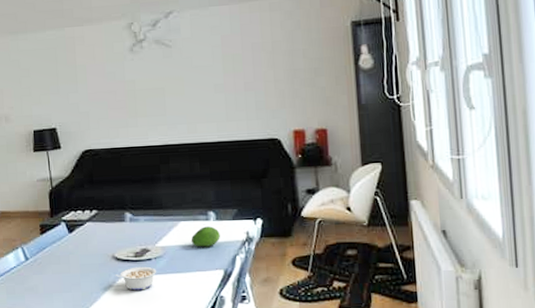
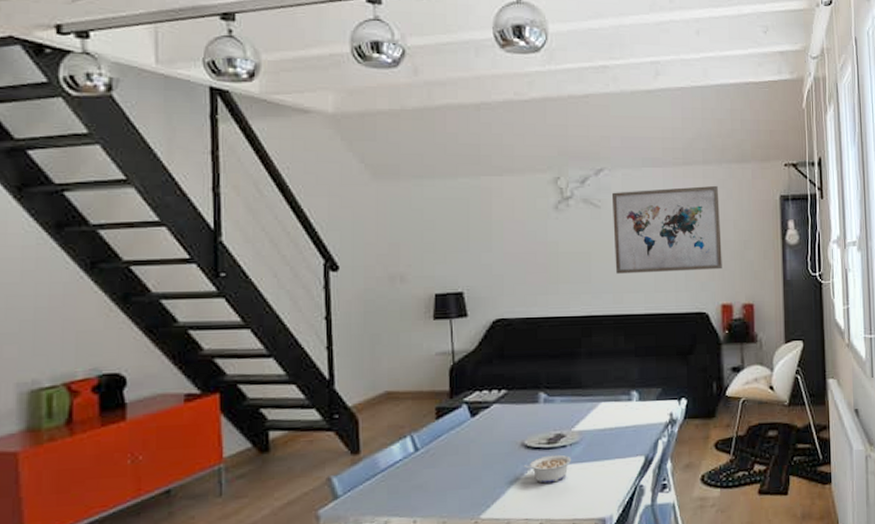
wall art: none [181,17,293,106] -> present [611,185,722,274]
fruit: present [191,226,220,247] -> none [611,407,643,431]

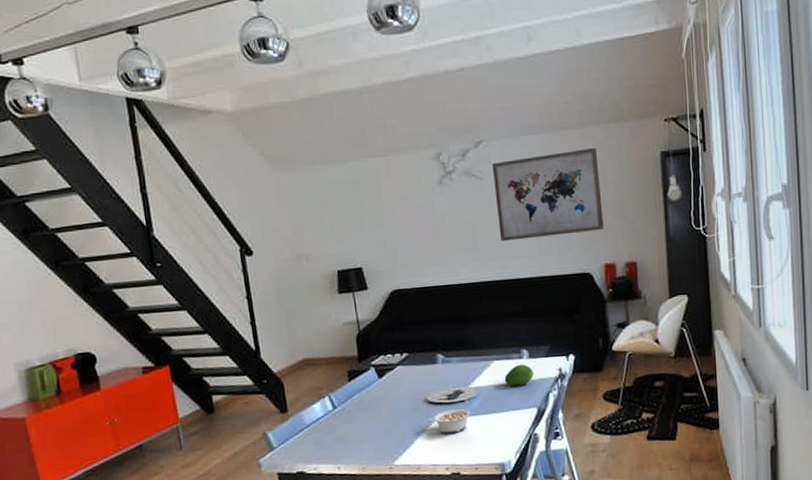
fruit: none [611,407,643,431] -> present [504,364,534,386]

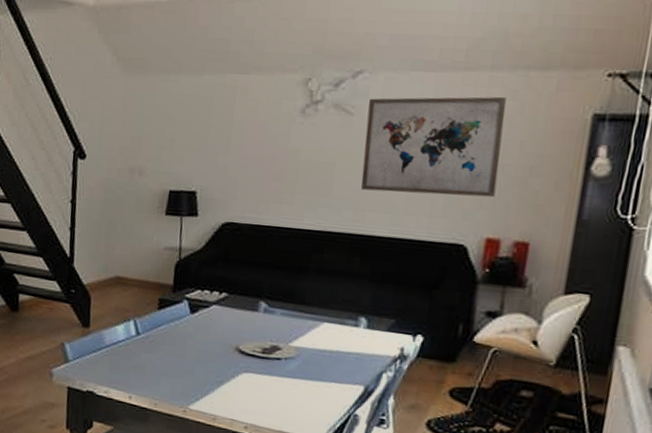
legume: present [428,408,471,434] -> none [235,364,285,392]
fruit: present [504,364,534,386] -> none [331,333,369,357]

